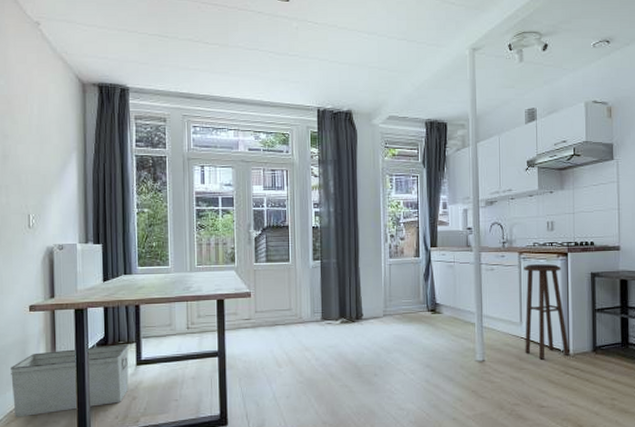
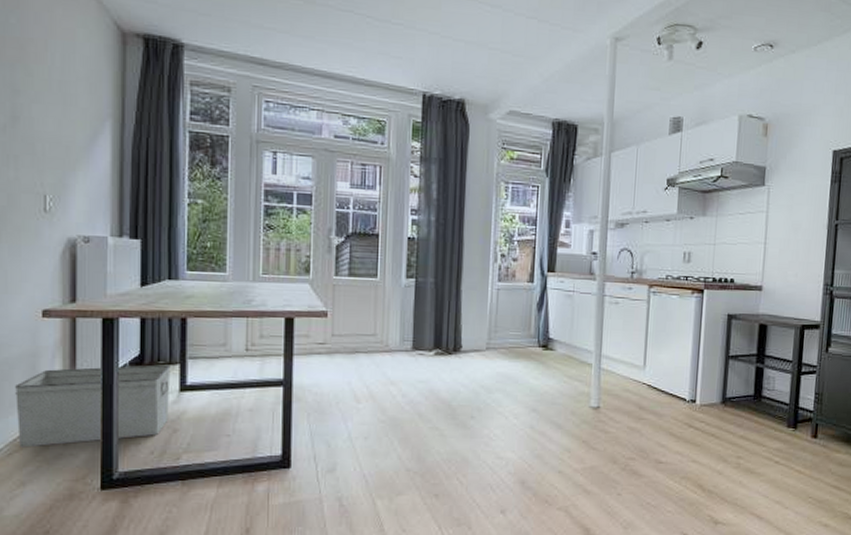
stool: present [524,263,569,360] -> none [646,299,696,410]

